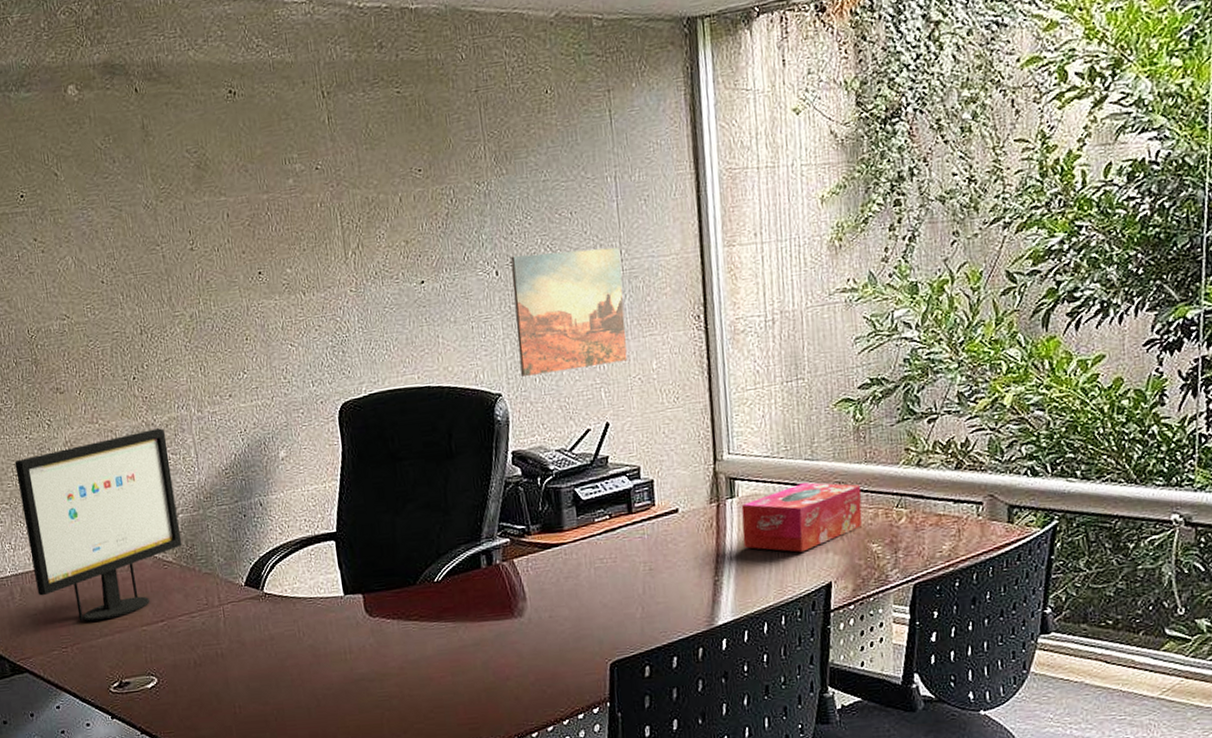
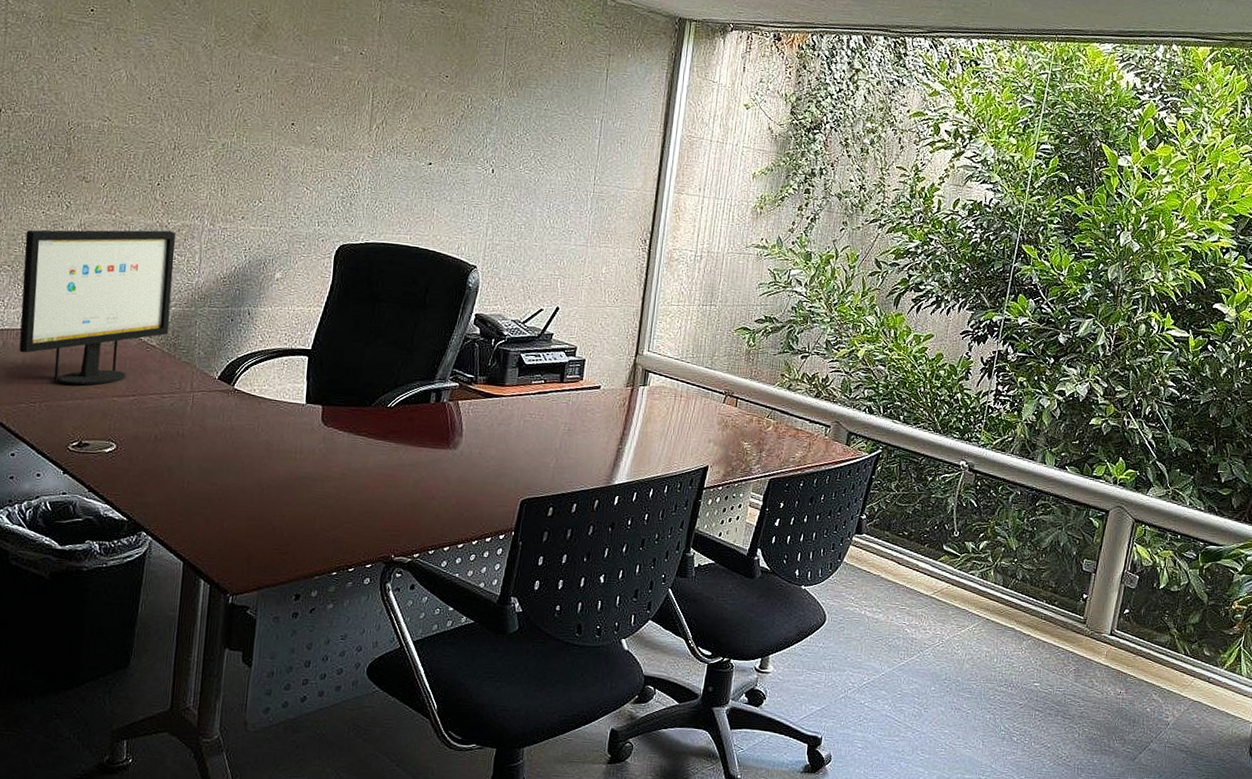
wall art: present [511,247,628,376] -> none [495,160,595,263]
tissue box: present [741,482,863,552] -> none [646,385,744,439]

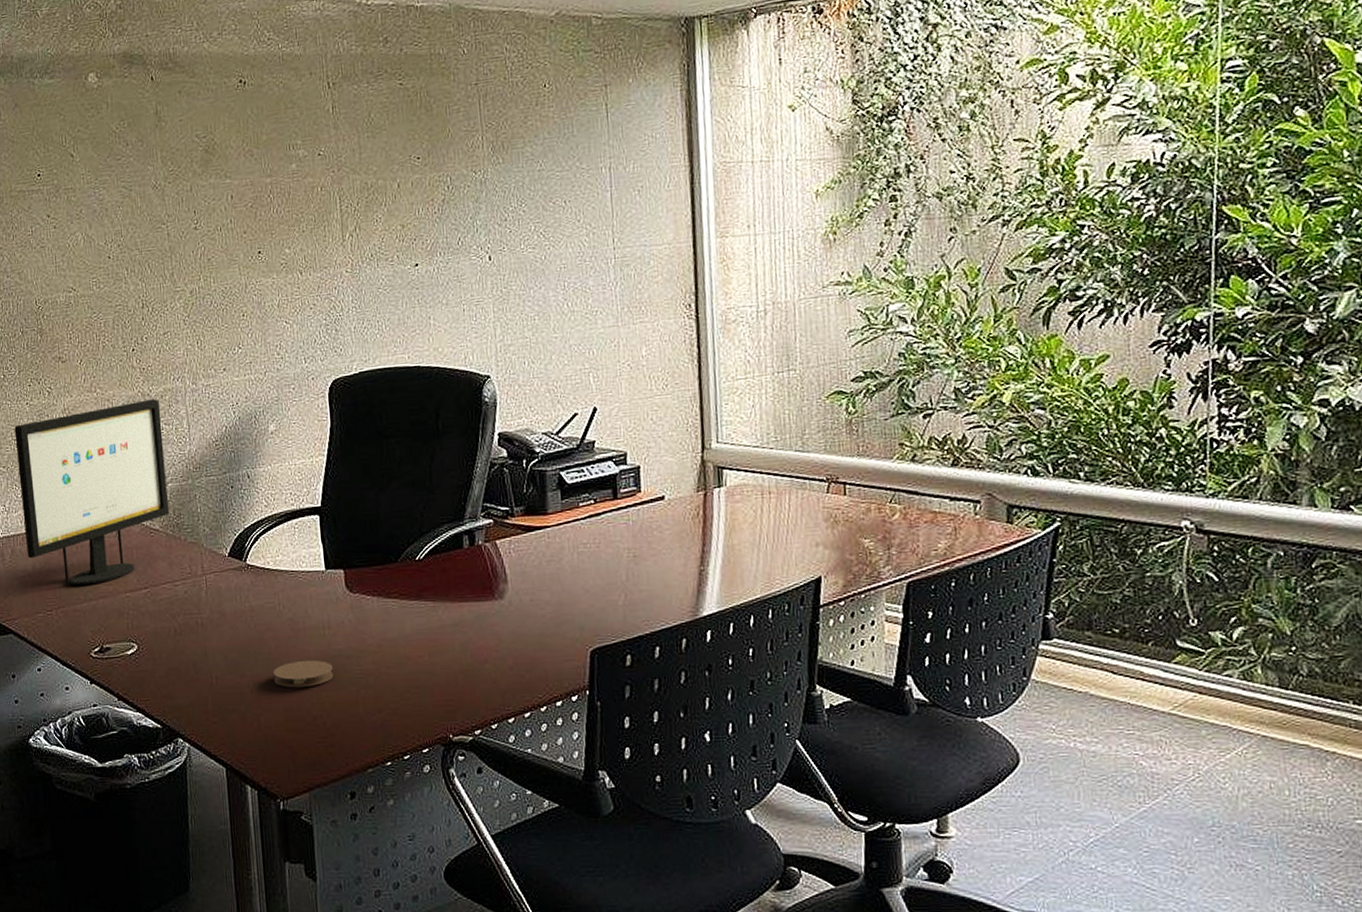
coaster: none [241,477,298,501] -> present [272,660,333,688]

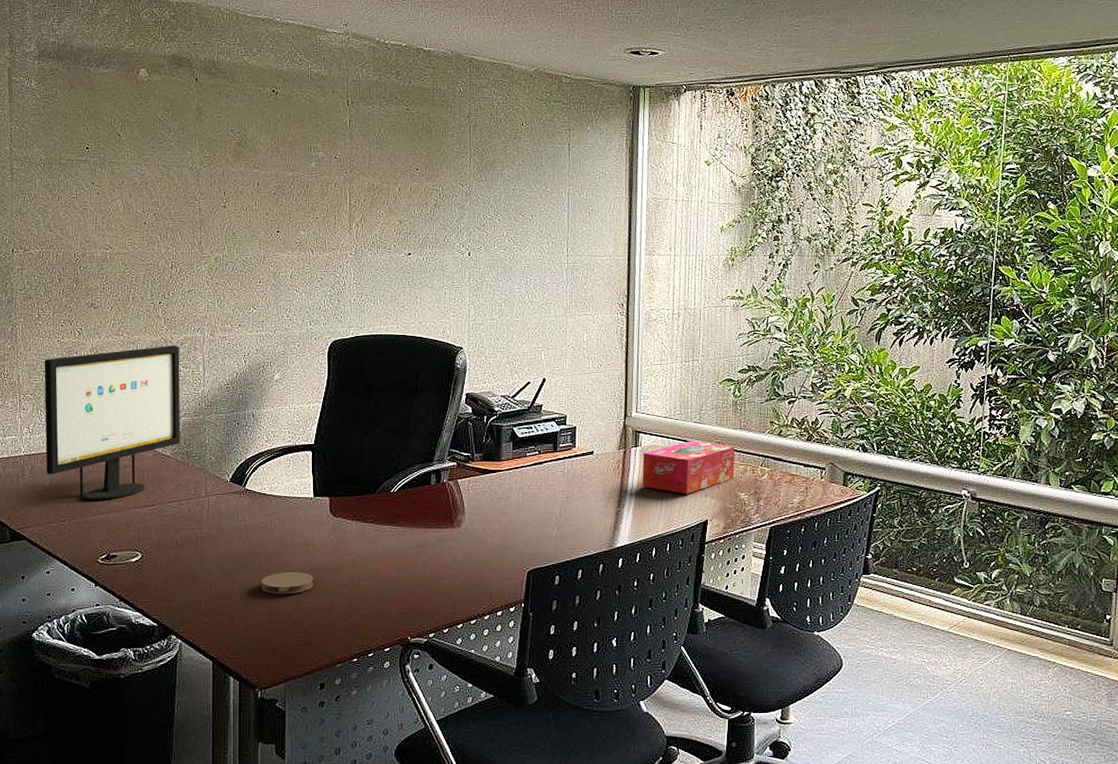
tissue box: none [729,474,854,545] -> present [642,440,735,494]

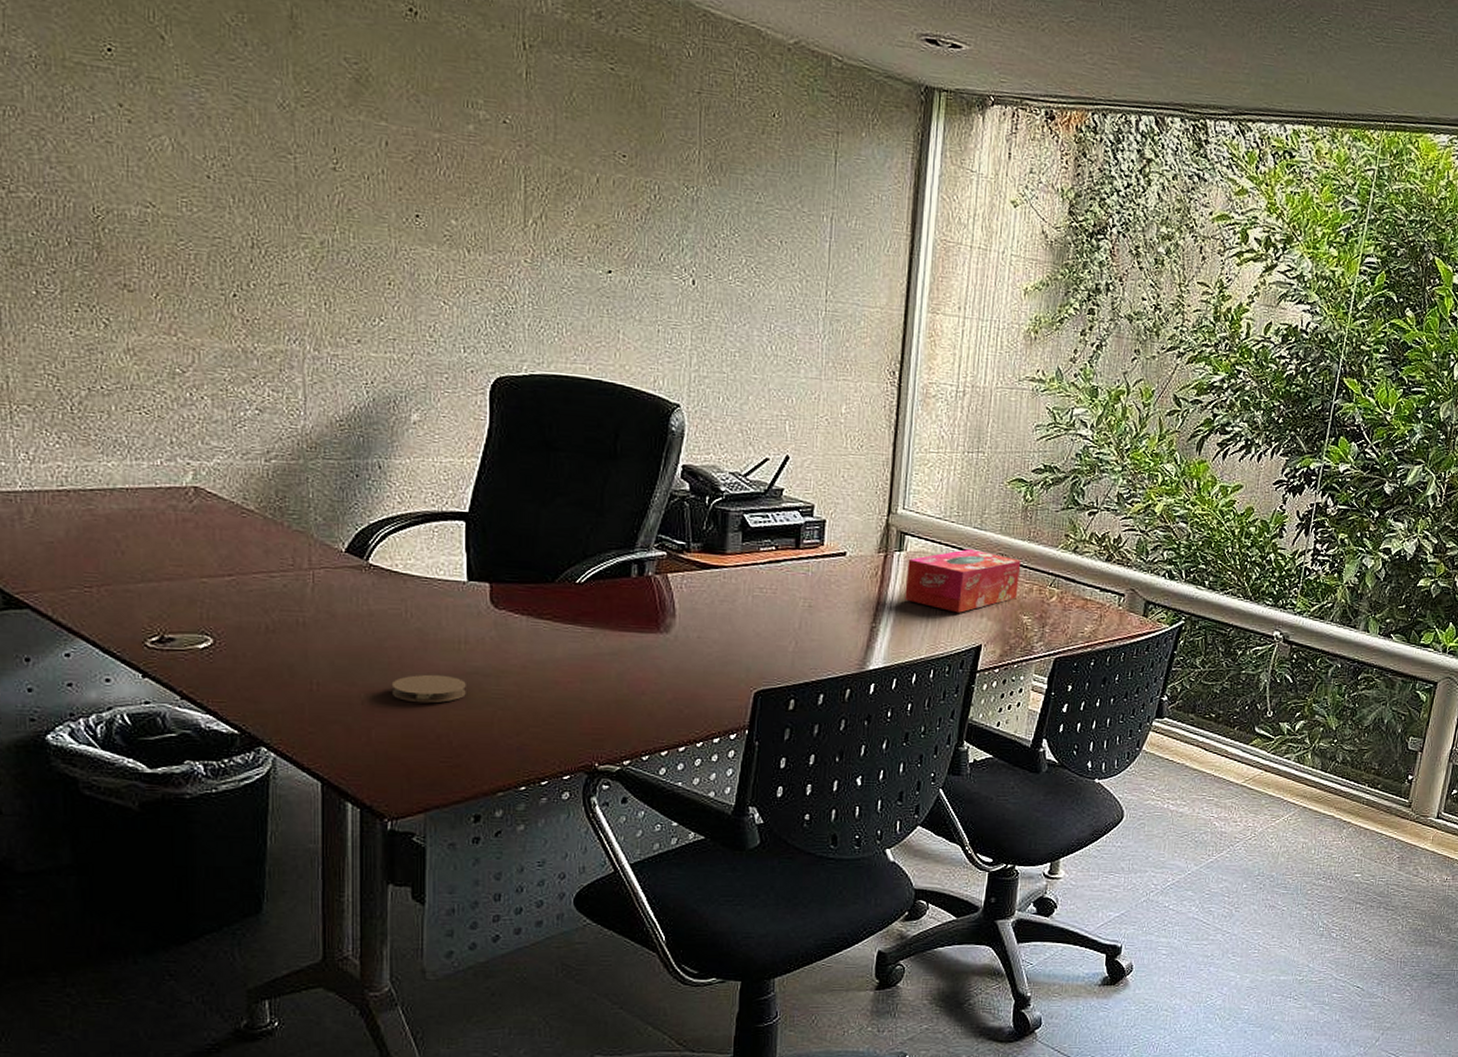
computer monitor: present [44,345,181,501] -> none [49,356,271,563]

